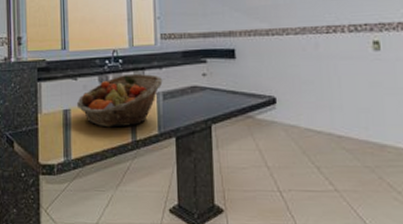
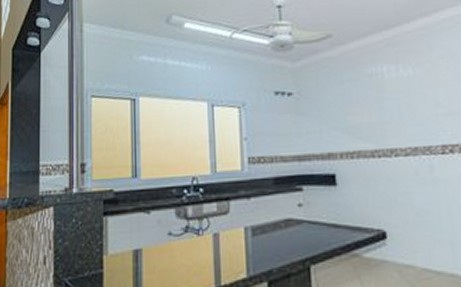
fruit basket: present [77,73,163,128] -> none [150,205,251,271]

